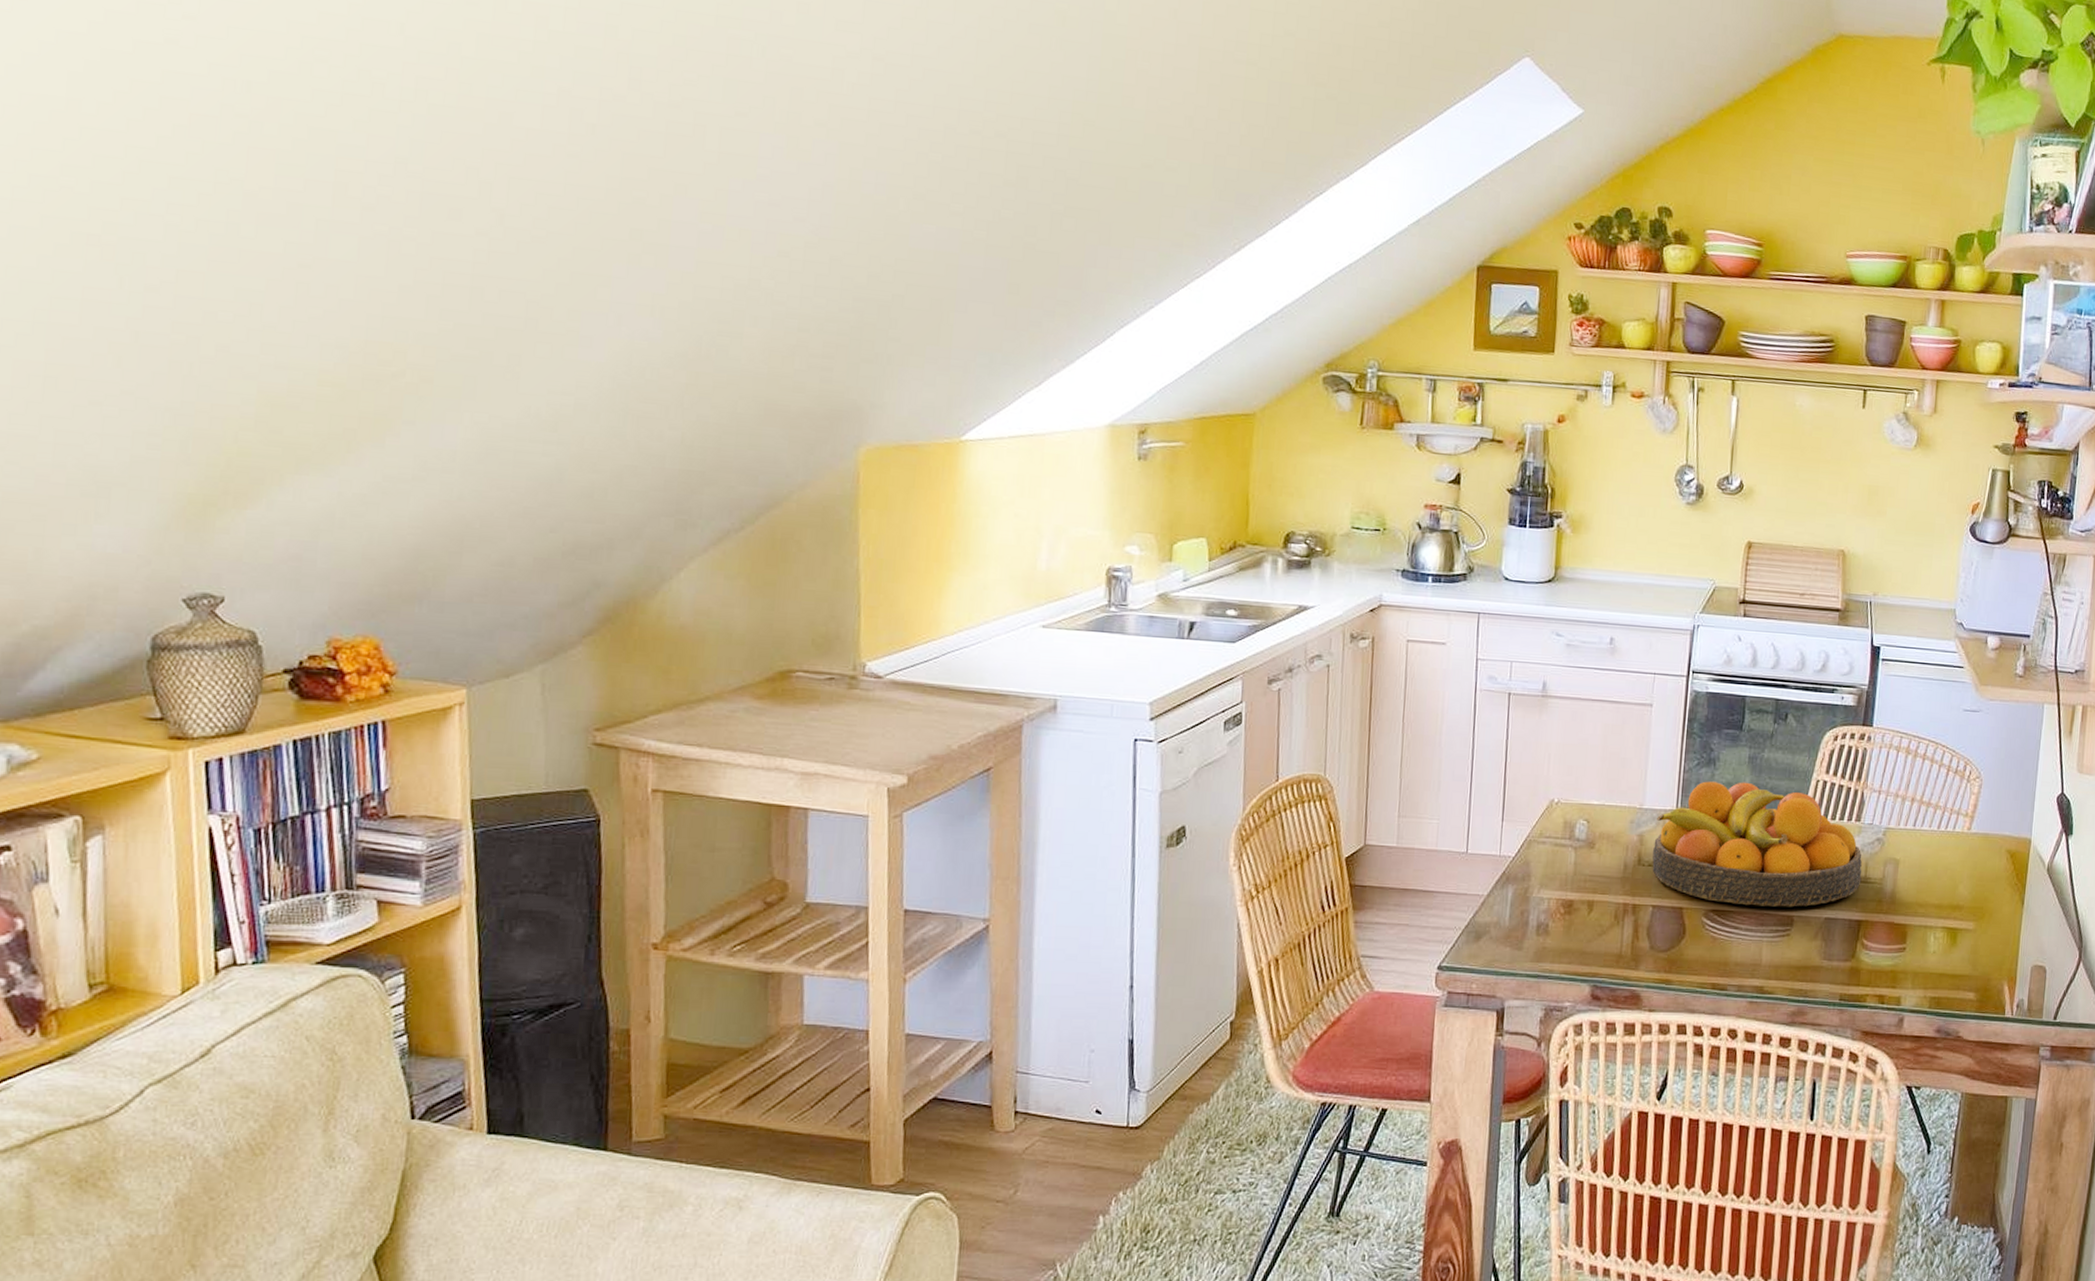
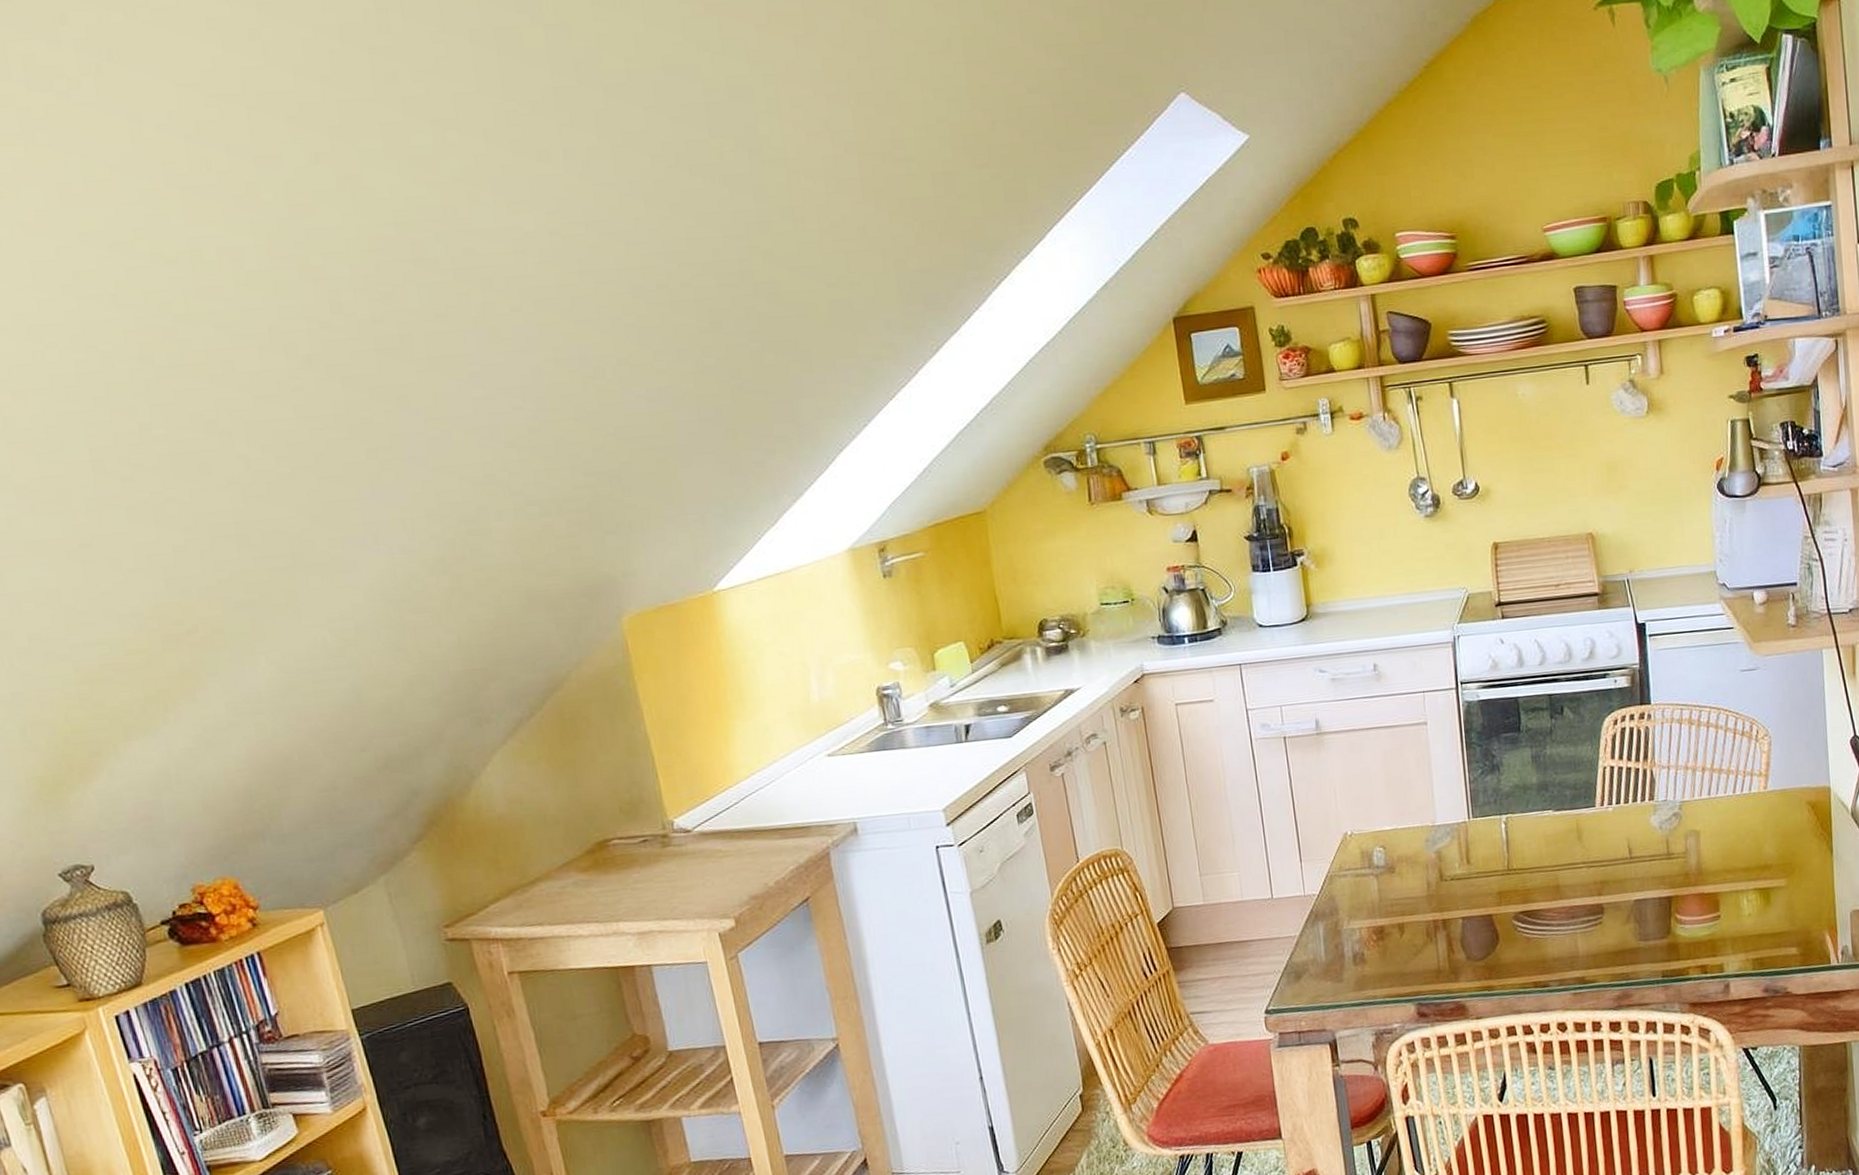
fruit bowl: present [1652,781,1862,907] -> none [1450,781,1665,903]

